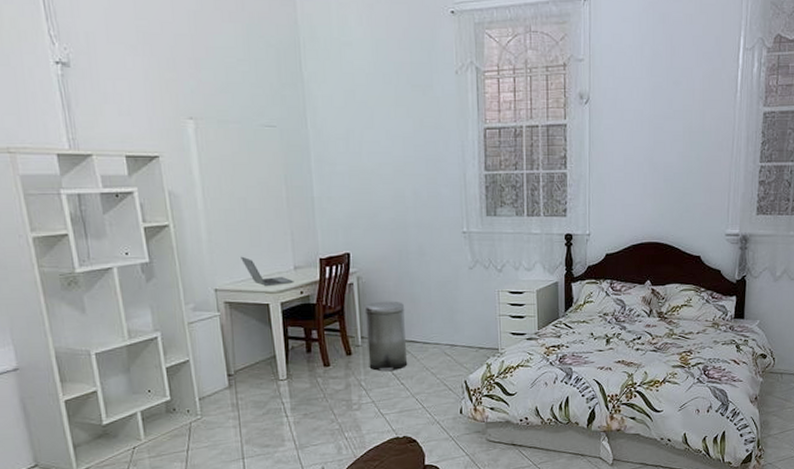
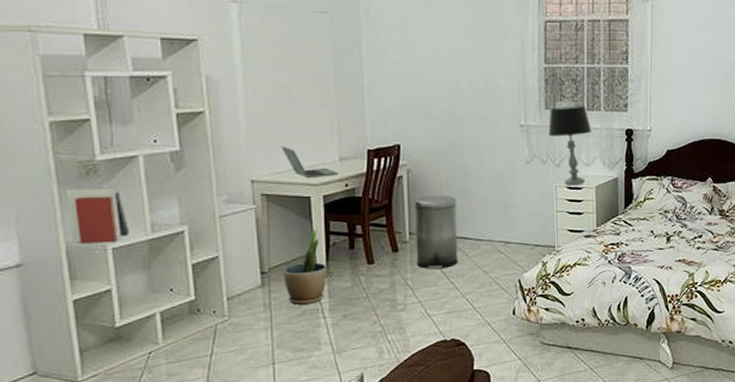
books: none [52,298,109,350] -> present [67,188,129,244]
potted plant: none [248,334,288,405] -> present [284,229,328,305]
table lamp: none [490,212,532,290] -> present [548,106,591,186]

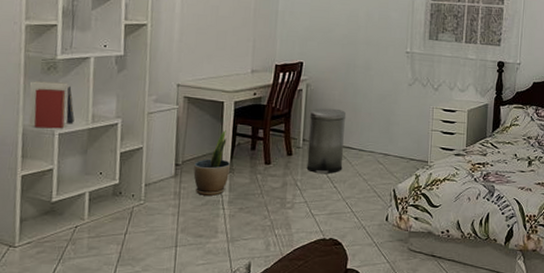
laptop: present [282,146,339,179] -> none [205,57,250,86]
table lamp: present [548,106,591,186] -> none [430,38,468,109]

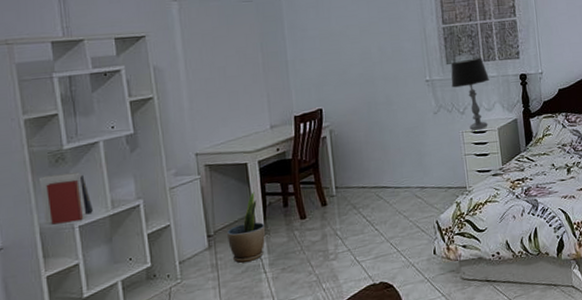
pedal bin: present [306,108,347,173] -> none [337,150,381,219]
table lamp: none [430,38,468,109] -> present [450,57,489,131]

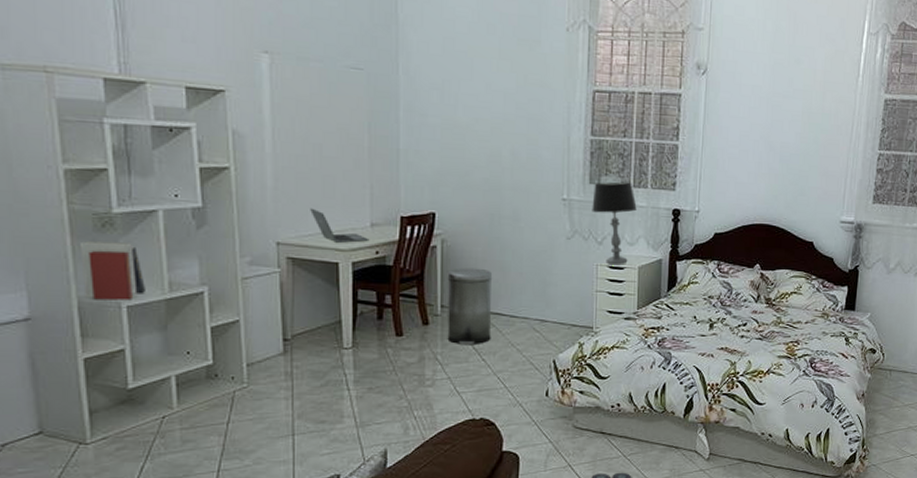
laptop: none [220,120,271,148] -> present [310,208,370,244]
potted plant: present [227,192,266,263] -> none [307,297,354,375]
pedal bin: none [337,150,381,219] -> present [447,267,493,344]

